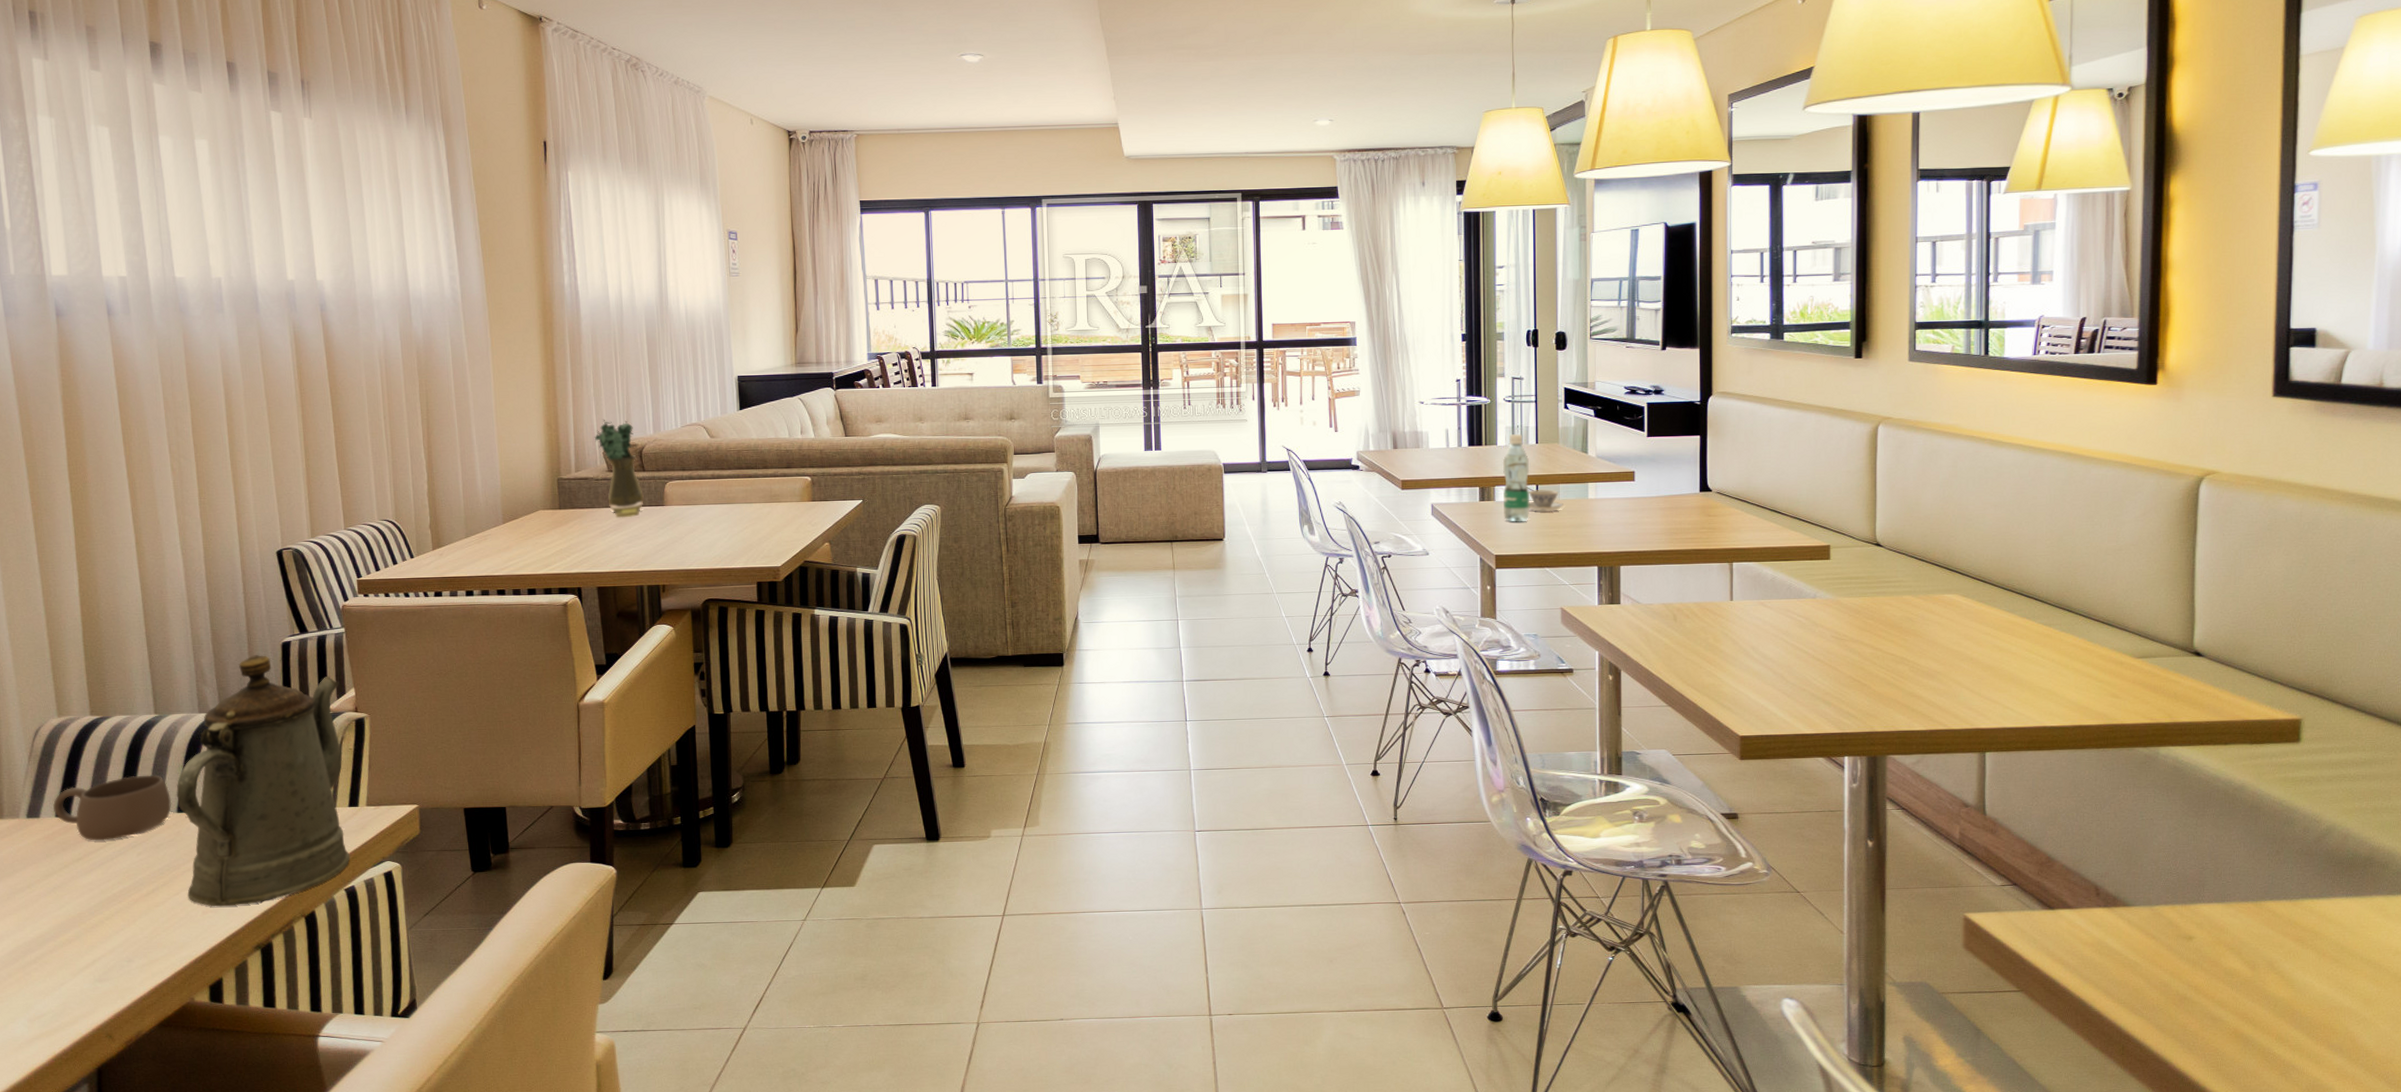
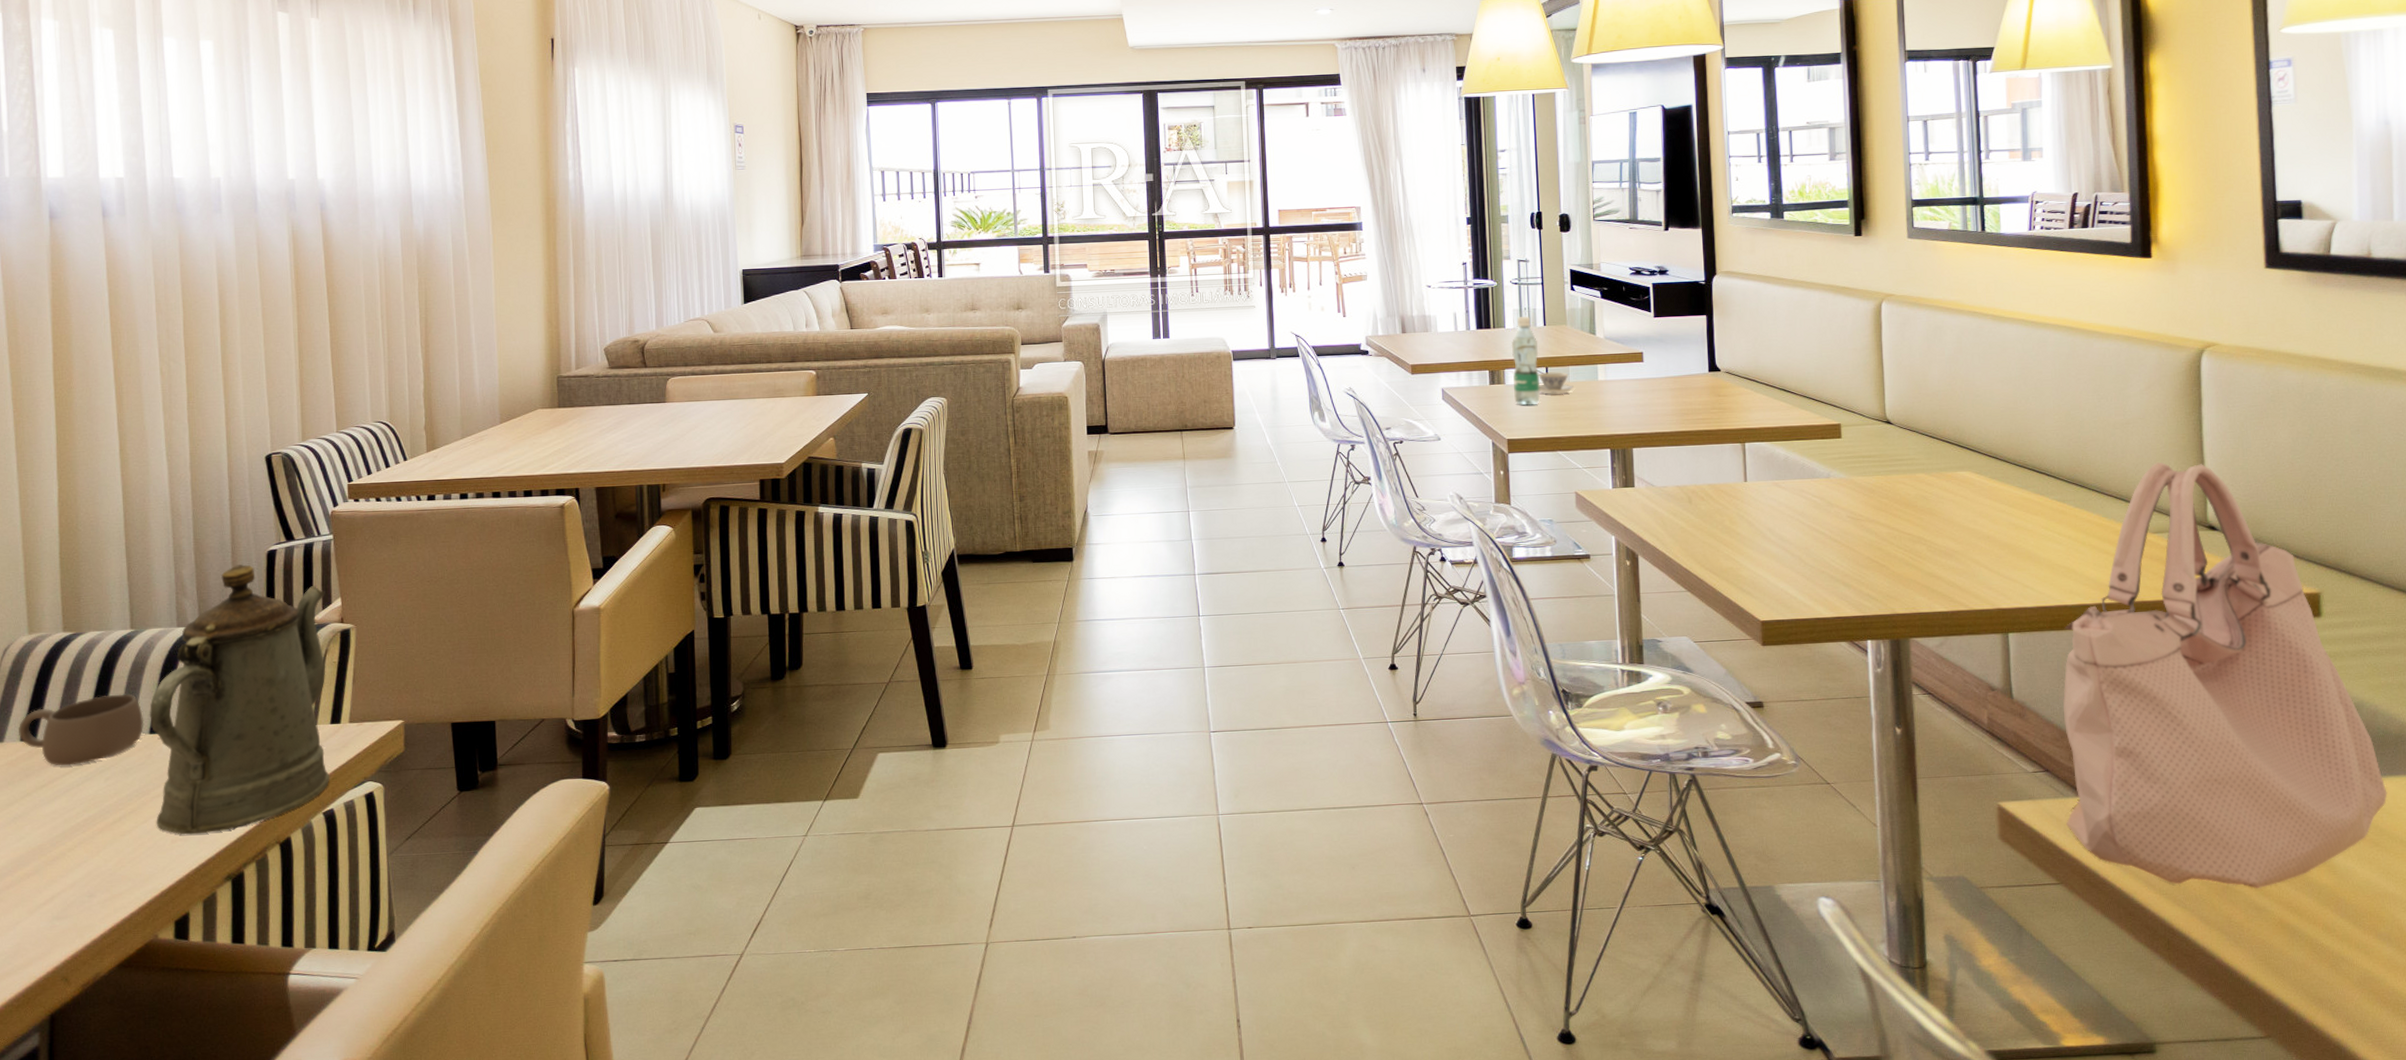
vase: present [594,419,644,518] -> none [595,315,645,416]
handbag: none [2030,588,2352,1001] -> present [2062,461,2388,889]

